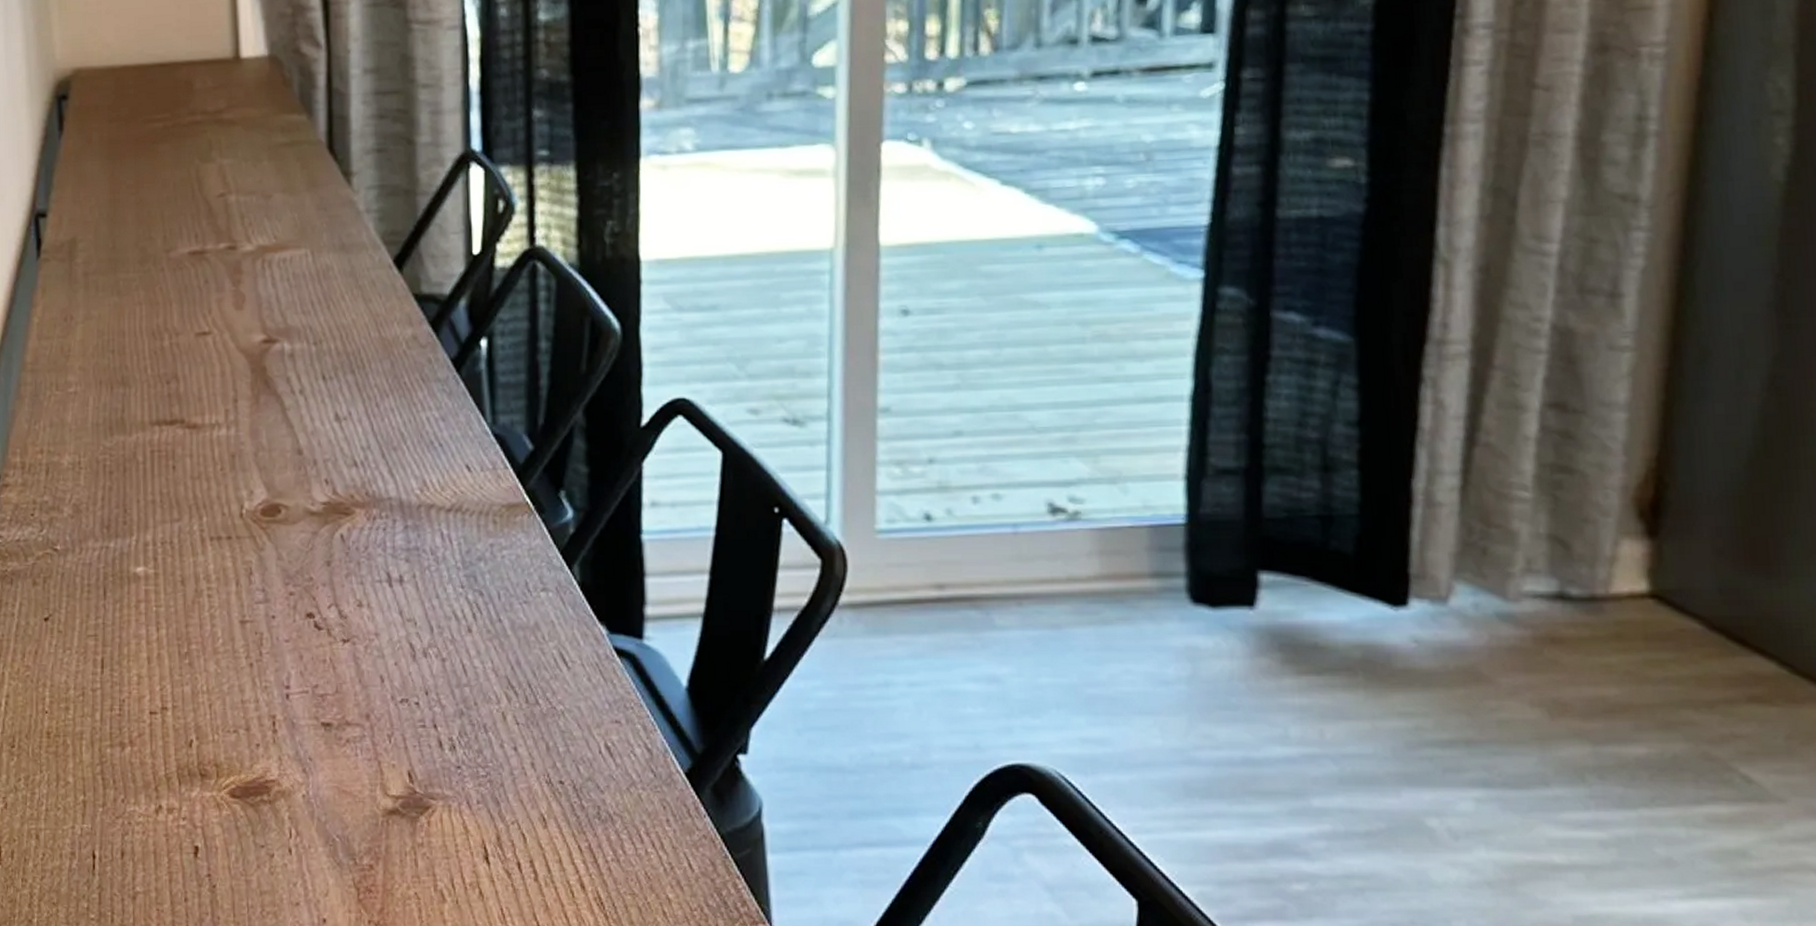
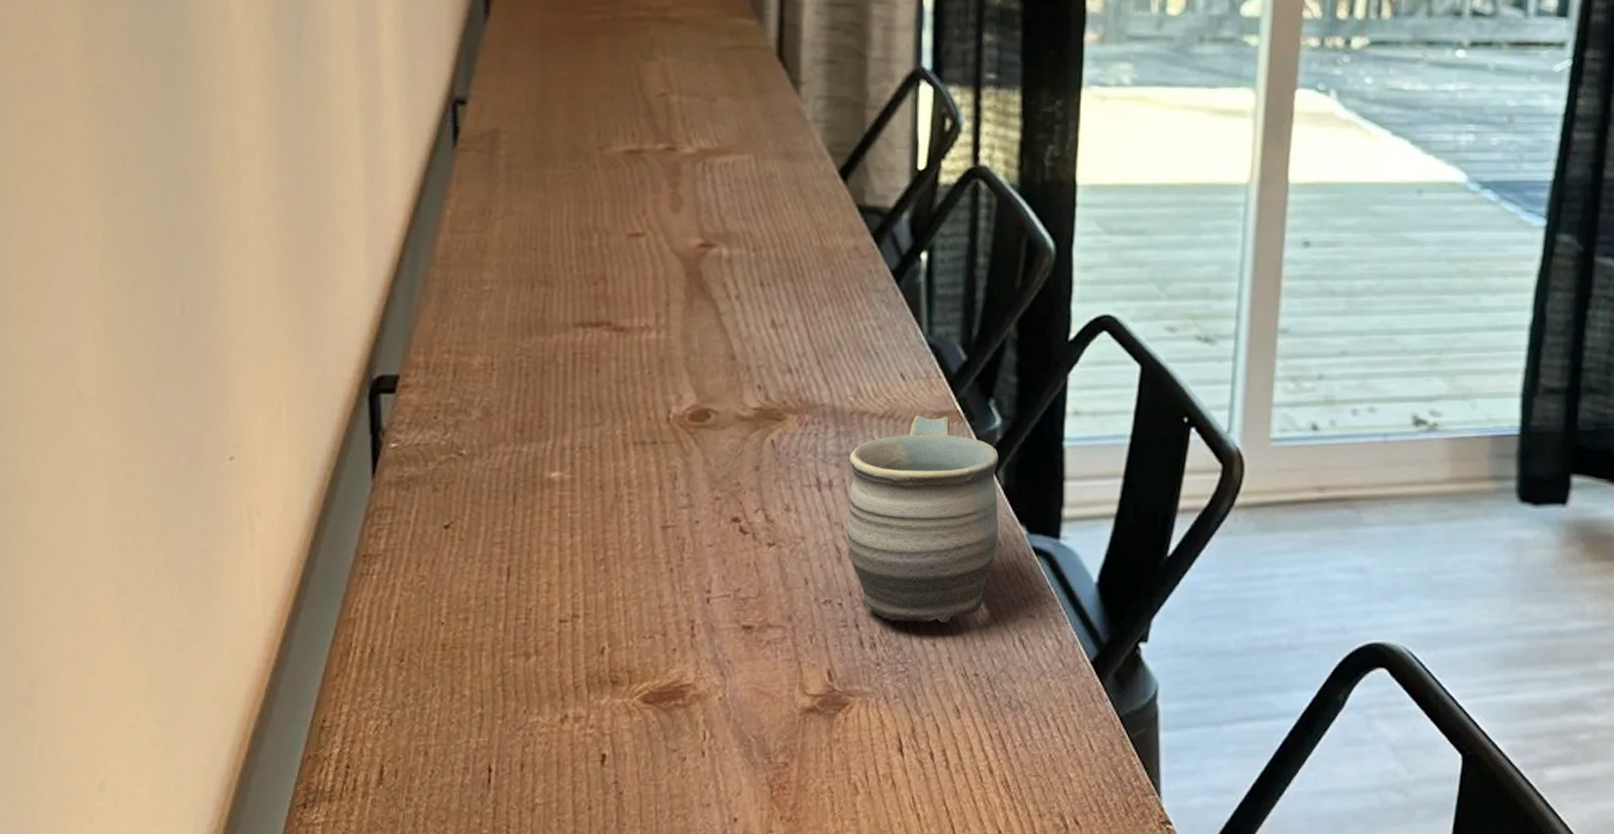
mug: none [419,508,577,726] -> present [847,415,999,623]

